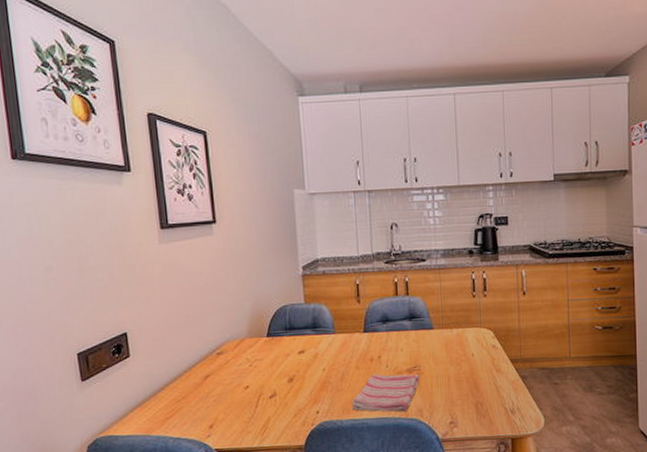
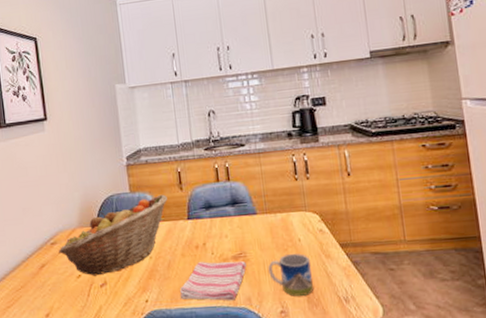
fruit basket: none [225,306,344,387] -> present [58,194,167,276]
mug: none [441,367,482,408] -> present [268,253,313,296]

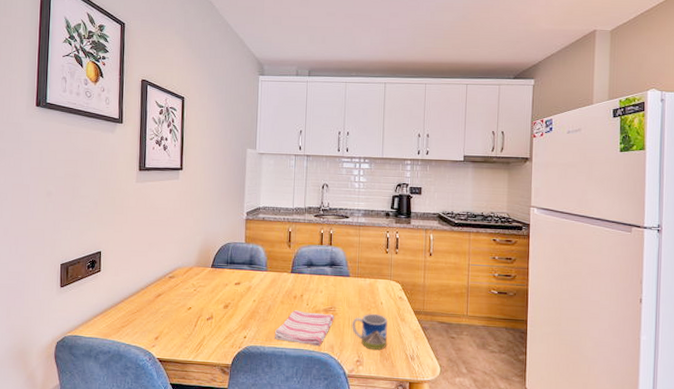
fruit basket: present [58,194,167,276] -> none [175,248,276,310]

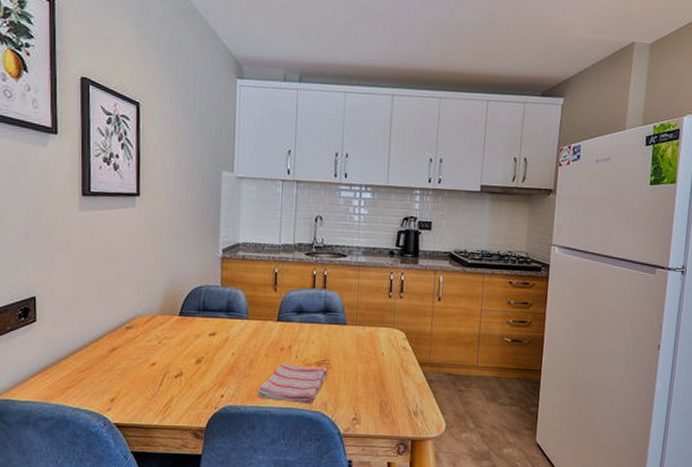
mug: present [352,313,387,350] -> none [348,365,389,406]

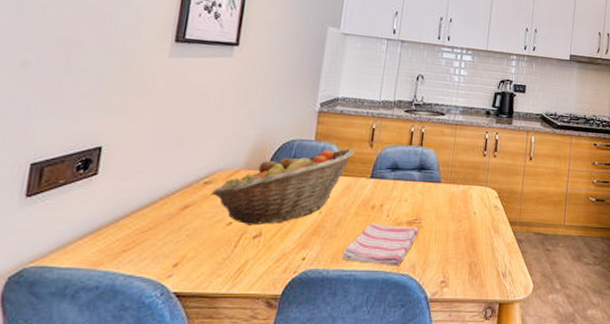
fruit basket: none [134,292,260,366] -> present [211,148,355,226]

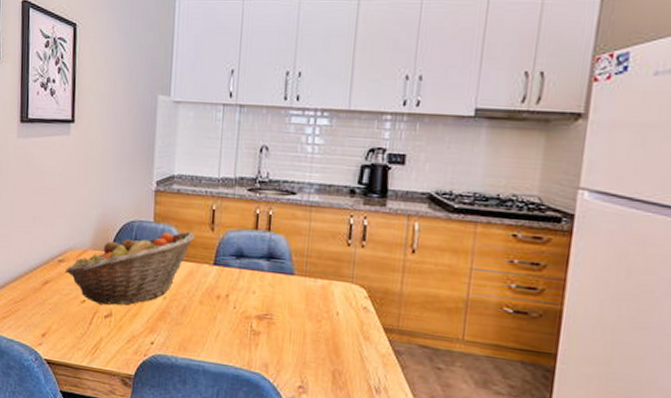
dish towel: present [342,223,419,267] -> none [189,314,271,364]

